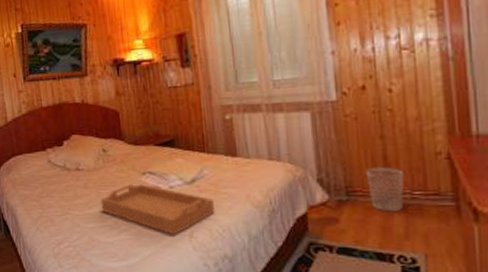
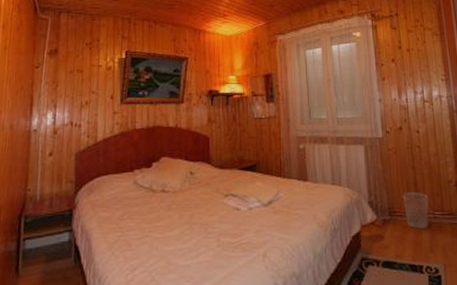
serving tray: present [100,184,215,235] -> none [182,206,286,256]

